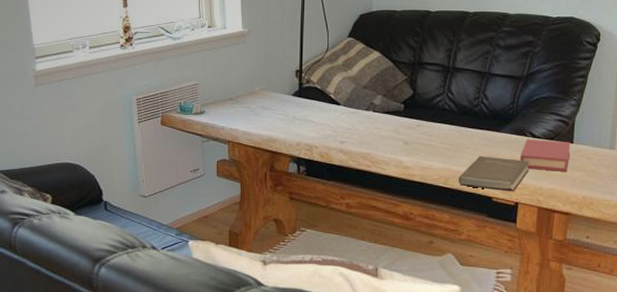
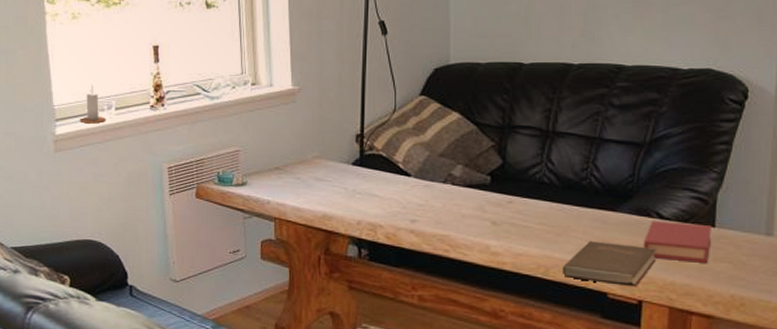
candle: none [57,26,81,61] -> present [80,84,106,124]

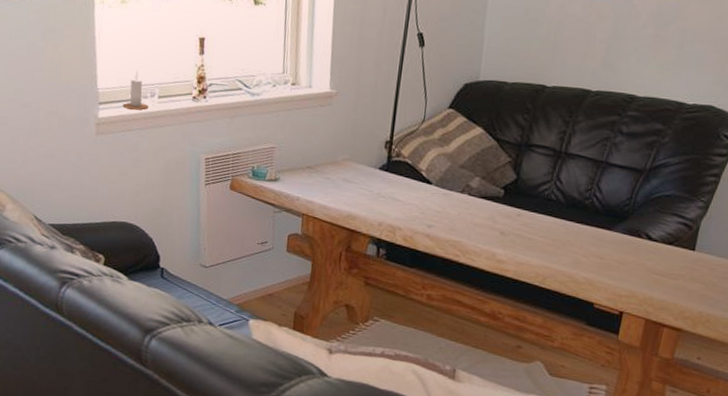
book: present [563,240,656,288] -> none [558,255,642,300]
book: present [644,220,712,263] -> none [631,240,692,282]

